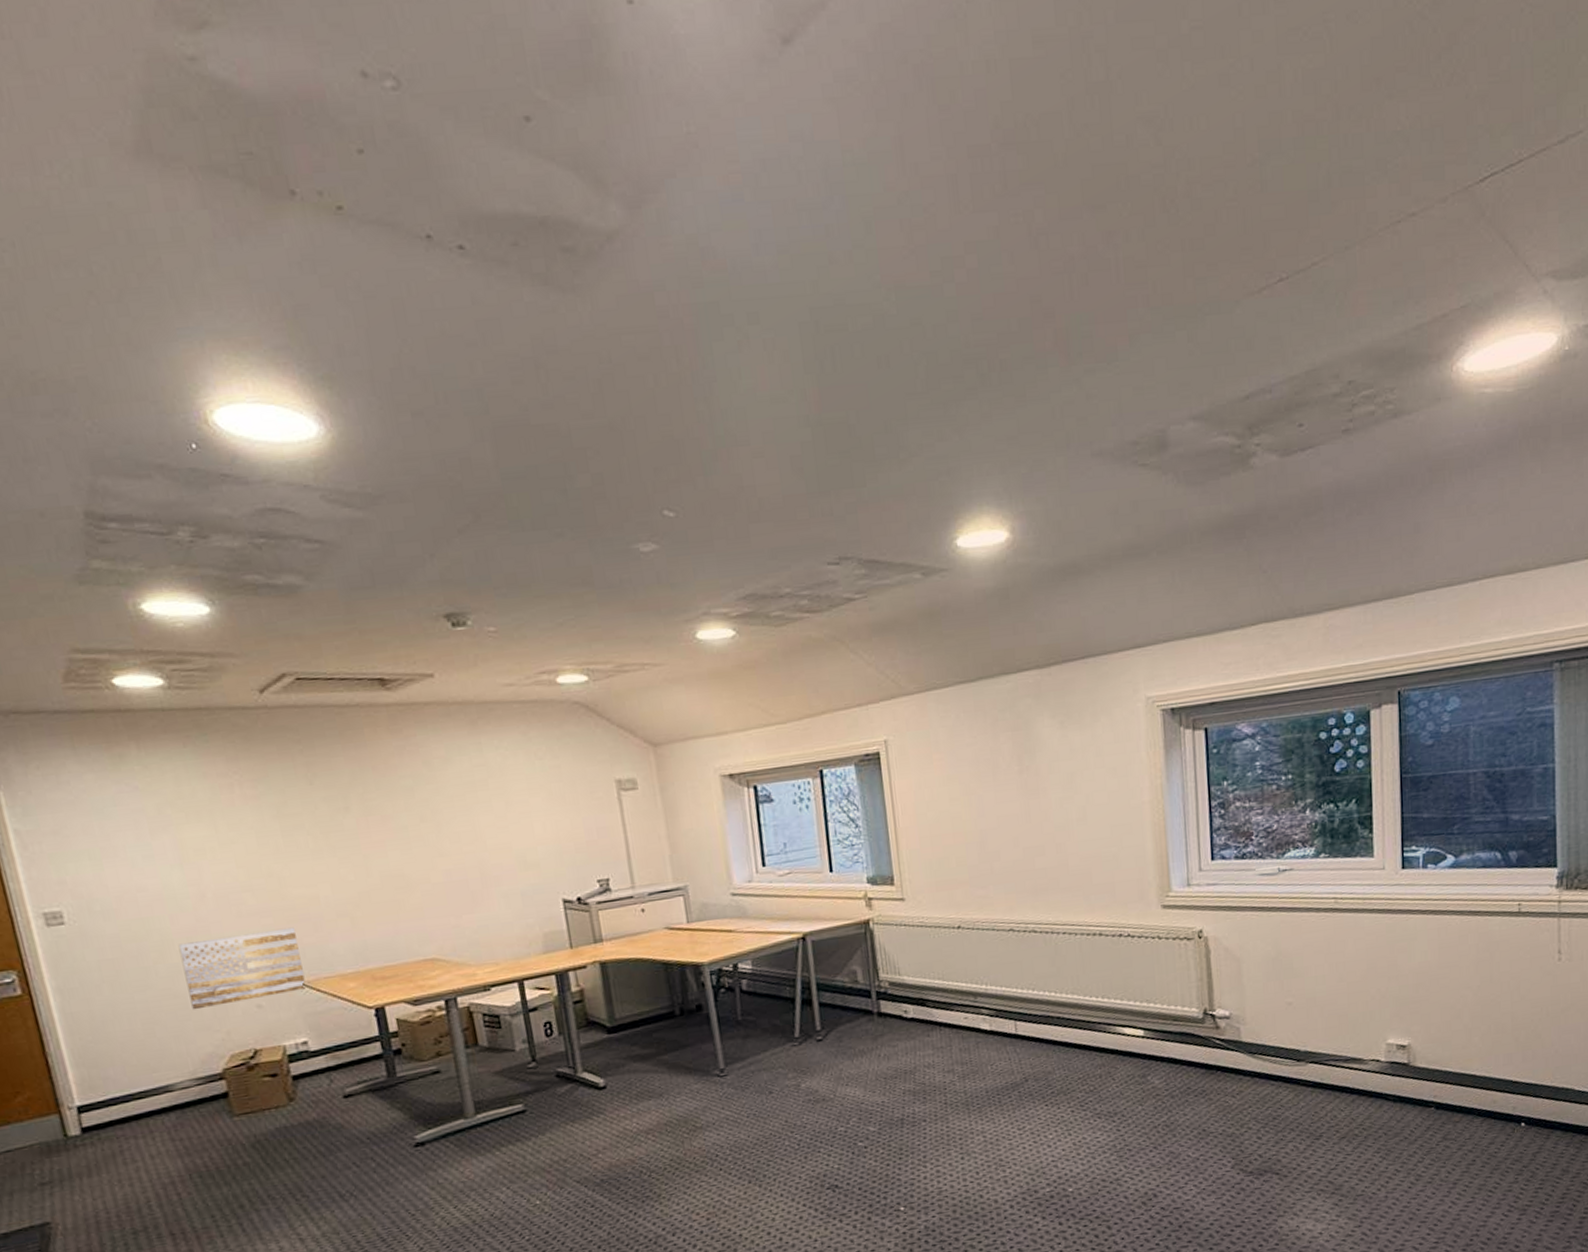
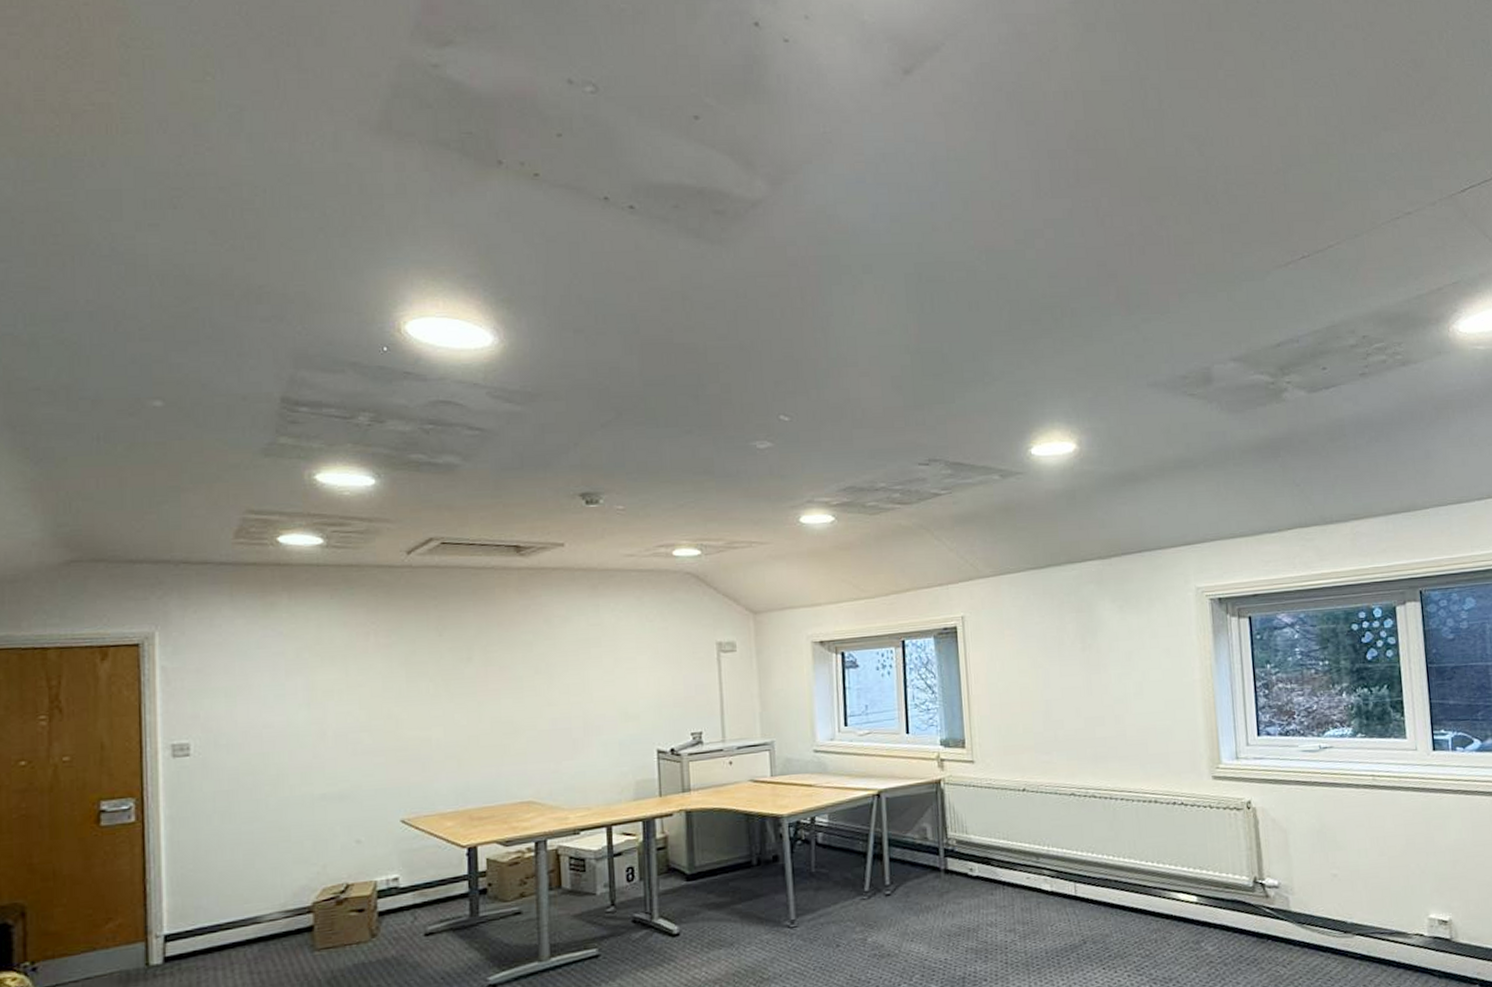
wall art: present [178,927,305,1010] -> none [292,766,406,843]

